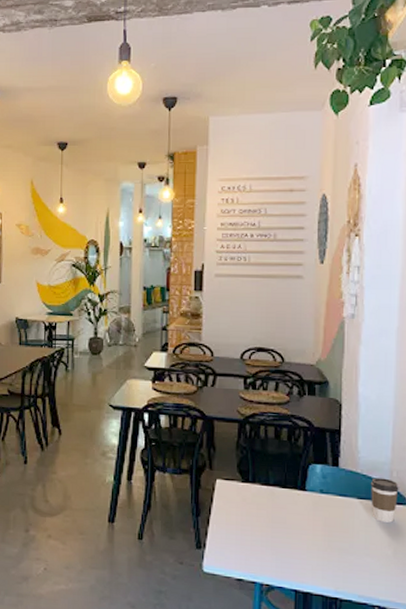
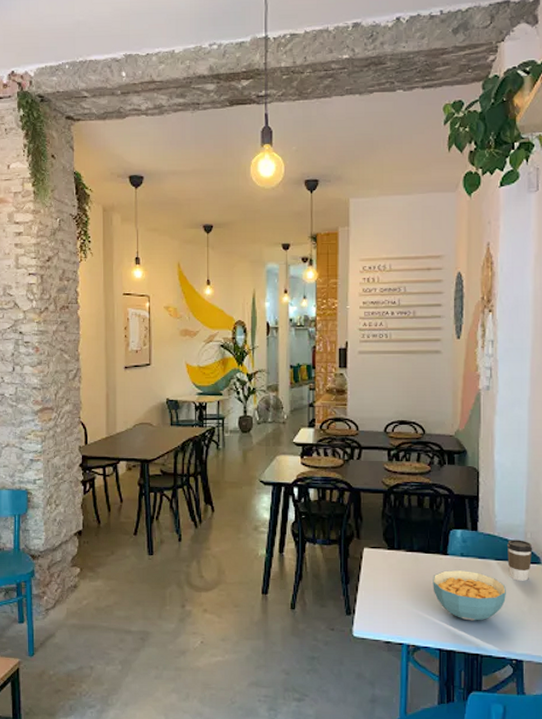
cereal bowl: none [289,507,369,563] -> present [433,570,506,621]

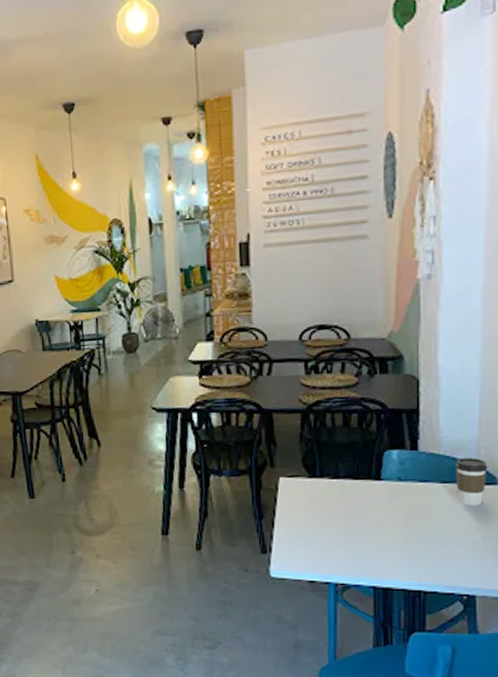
cereal bowl: present [433,570,506,621] -> none [364,497,454,554]

